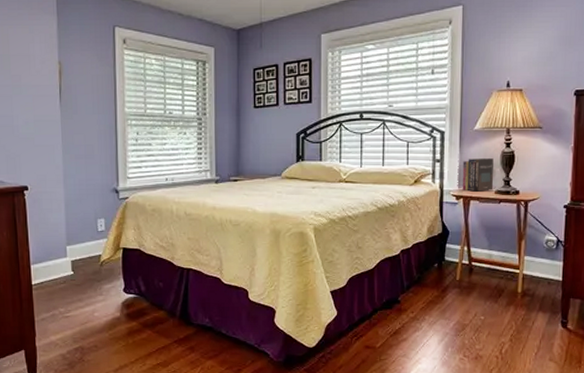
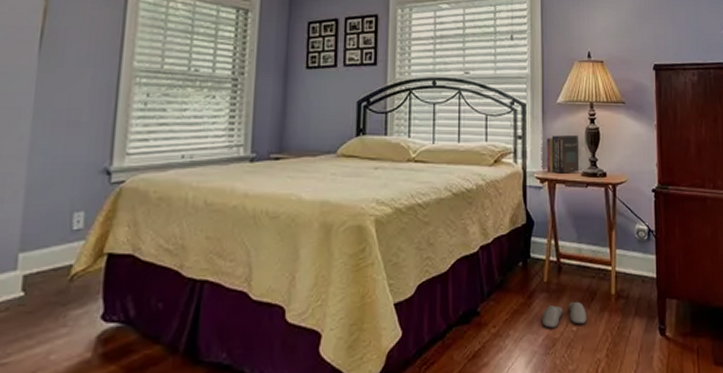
slippers: none [453,296,494,316] -> present [541,301,587,328]

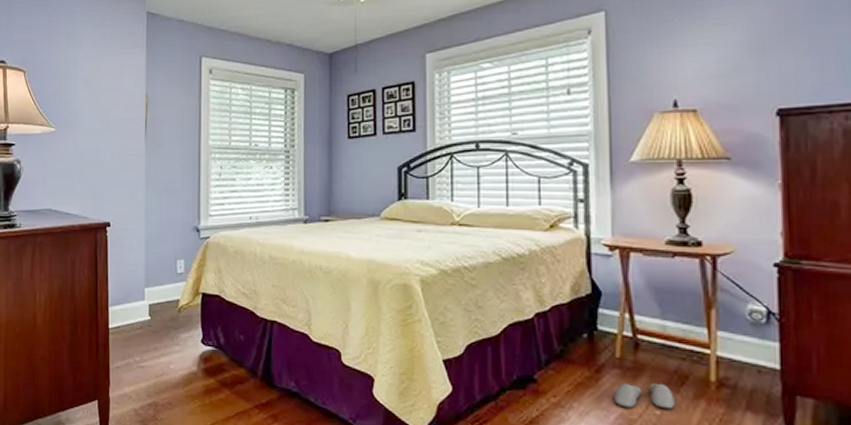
books: present [546,134,580,174] -> none [616,197,663,241]

